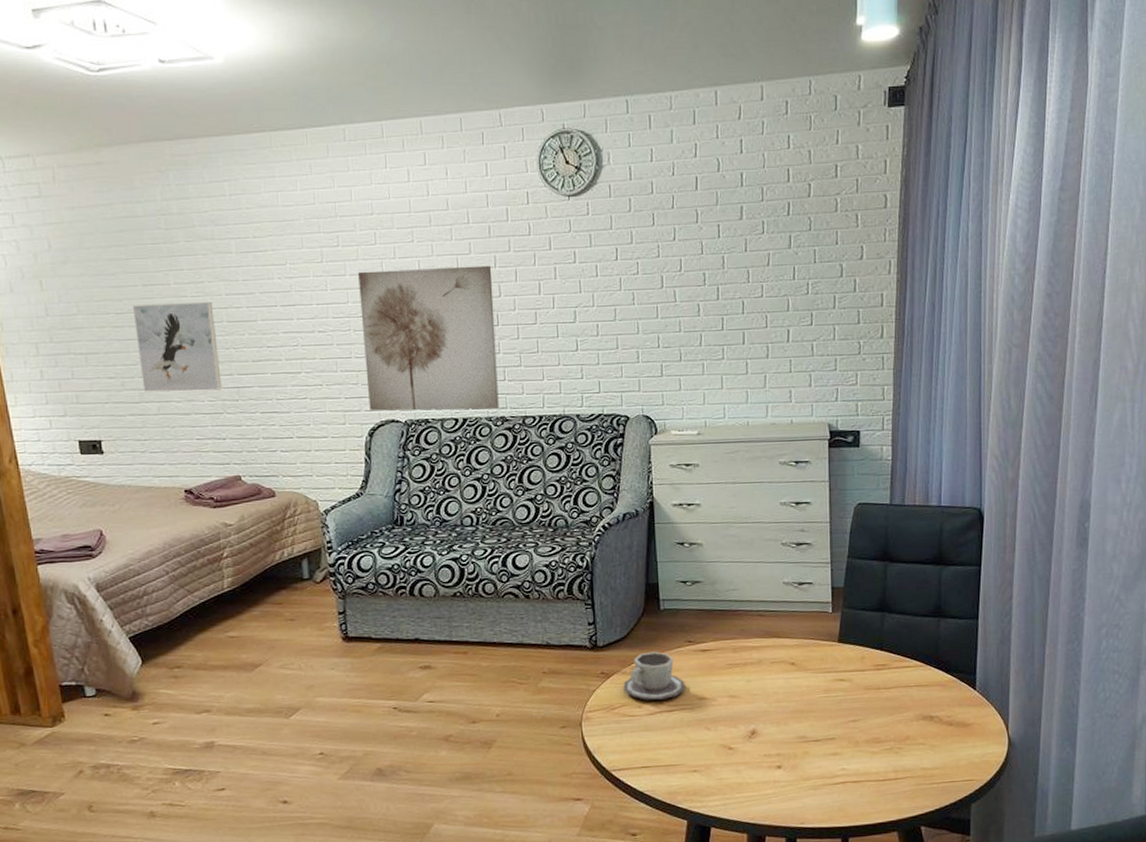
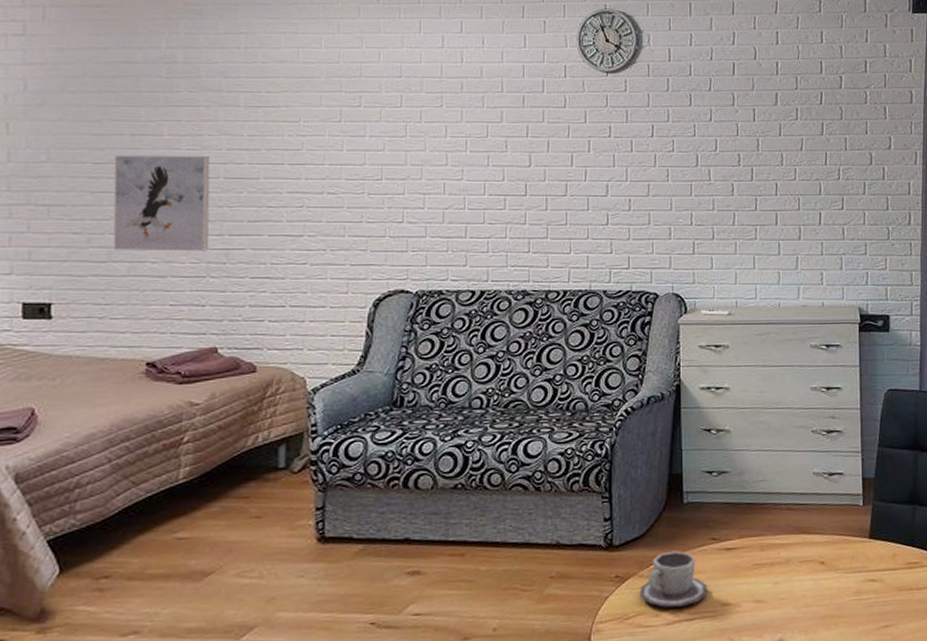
wall art: present [358,265,499,411] -> none [376,133,523,282]

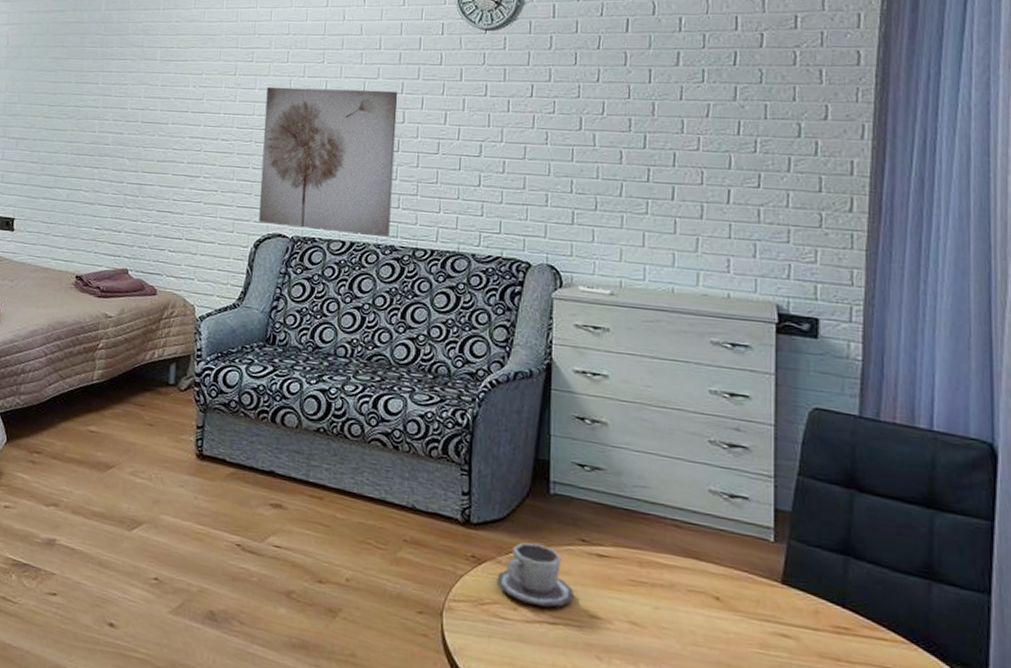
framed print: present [113,155,210,252] -> none [58,99,131,185]
wall art: none [376,133,523,282] -> present [259,86,398,237]

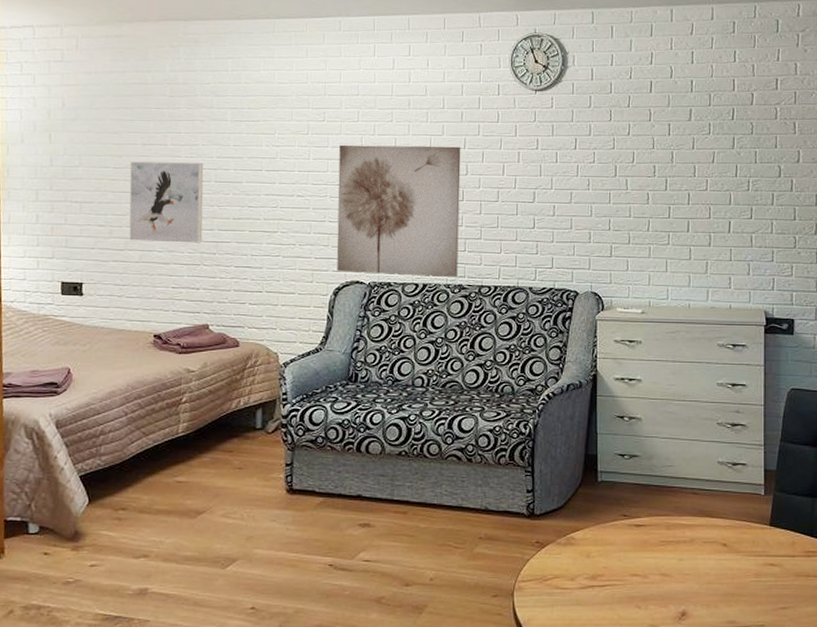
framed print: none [58,99,131,185] -> present [129,161,204,244]
cup: present [496,542,574,607] -> none [557,523,618,573]

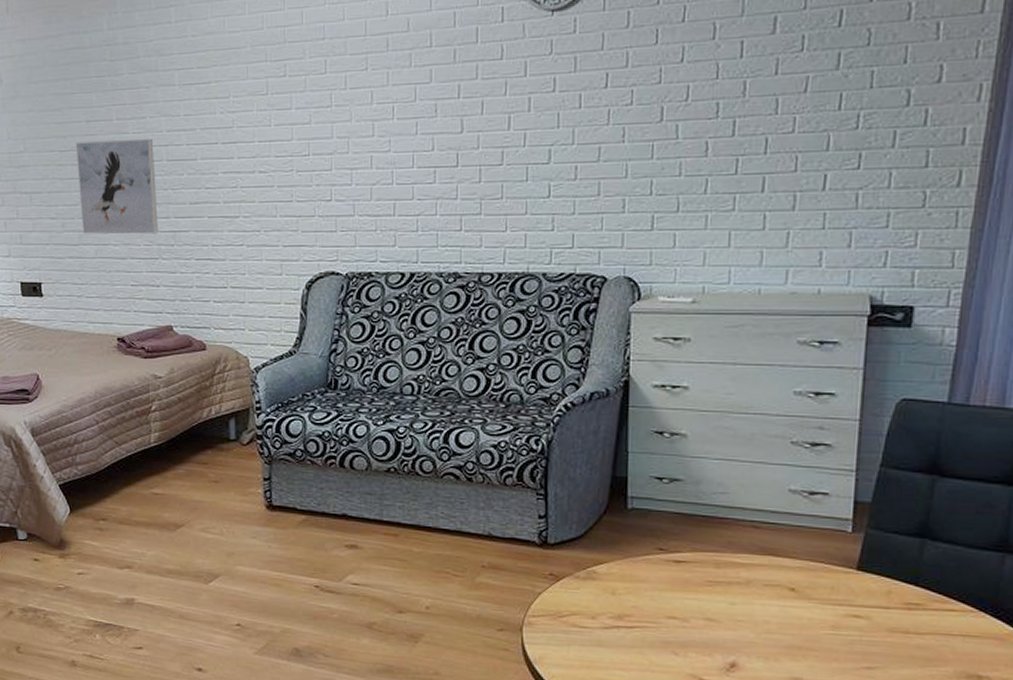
wall art: present [336,144,461,277] -> none [305,96,455,264]

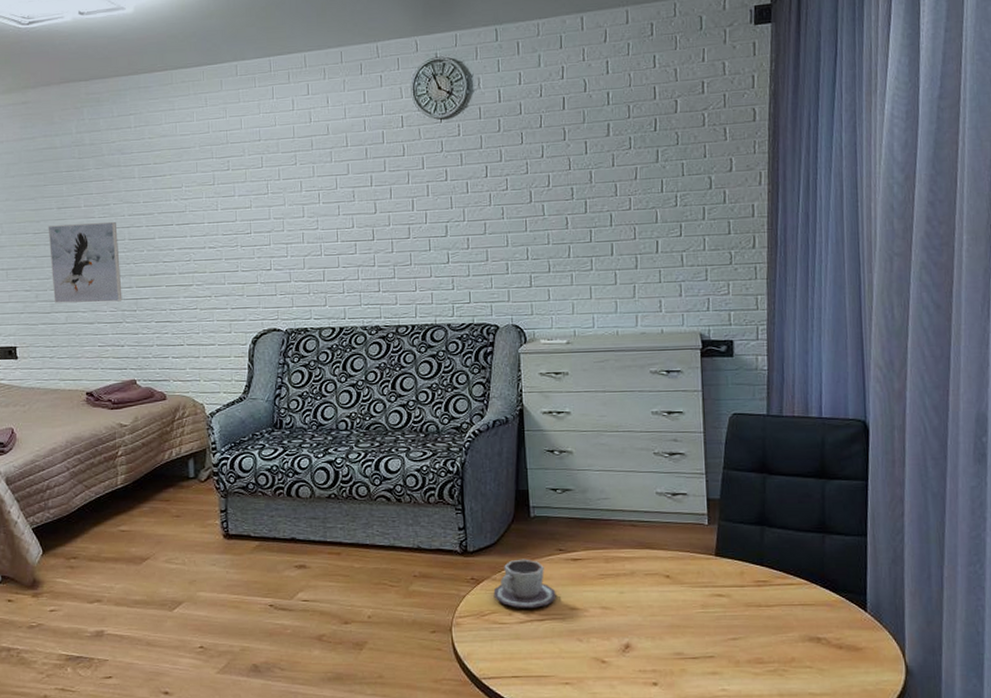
cup: none [575,556,651,613] -> present [493,559,556,608]

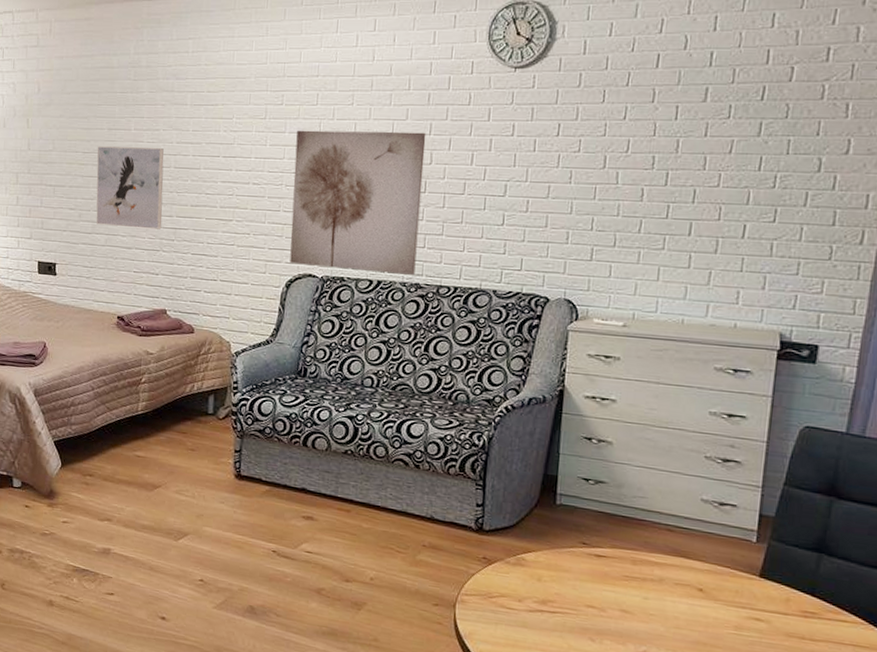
wall art: none [246,184,374,321] -> present [290,130,426,275]
cup: present [493,559,556,608] -> none [504,546,573,599]

